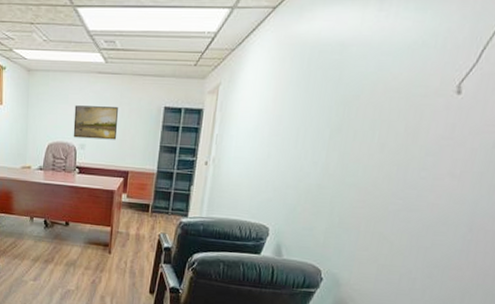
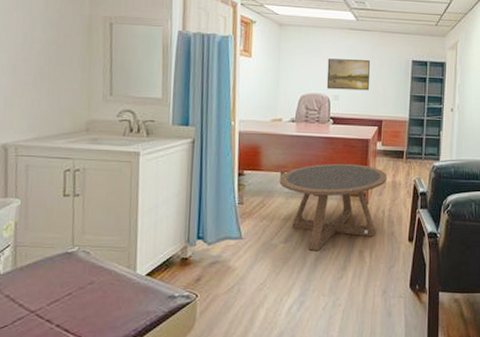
coffee table: none [29,212,131,292] -> present [279,164,388,252]

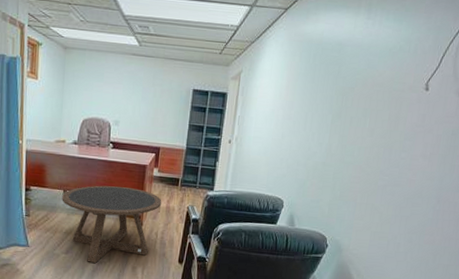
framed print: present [326,58,370,91] -> none [107,84,151,118]

